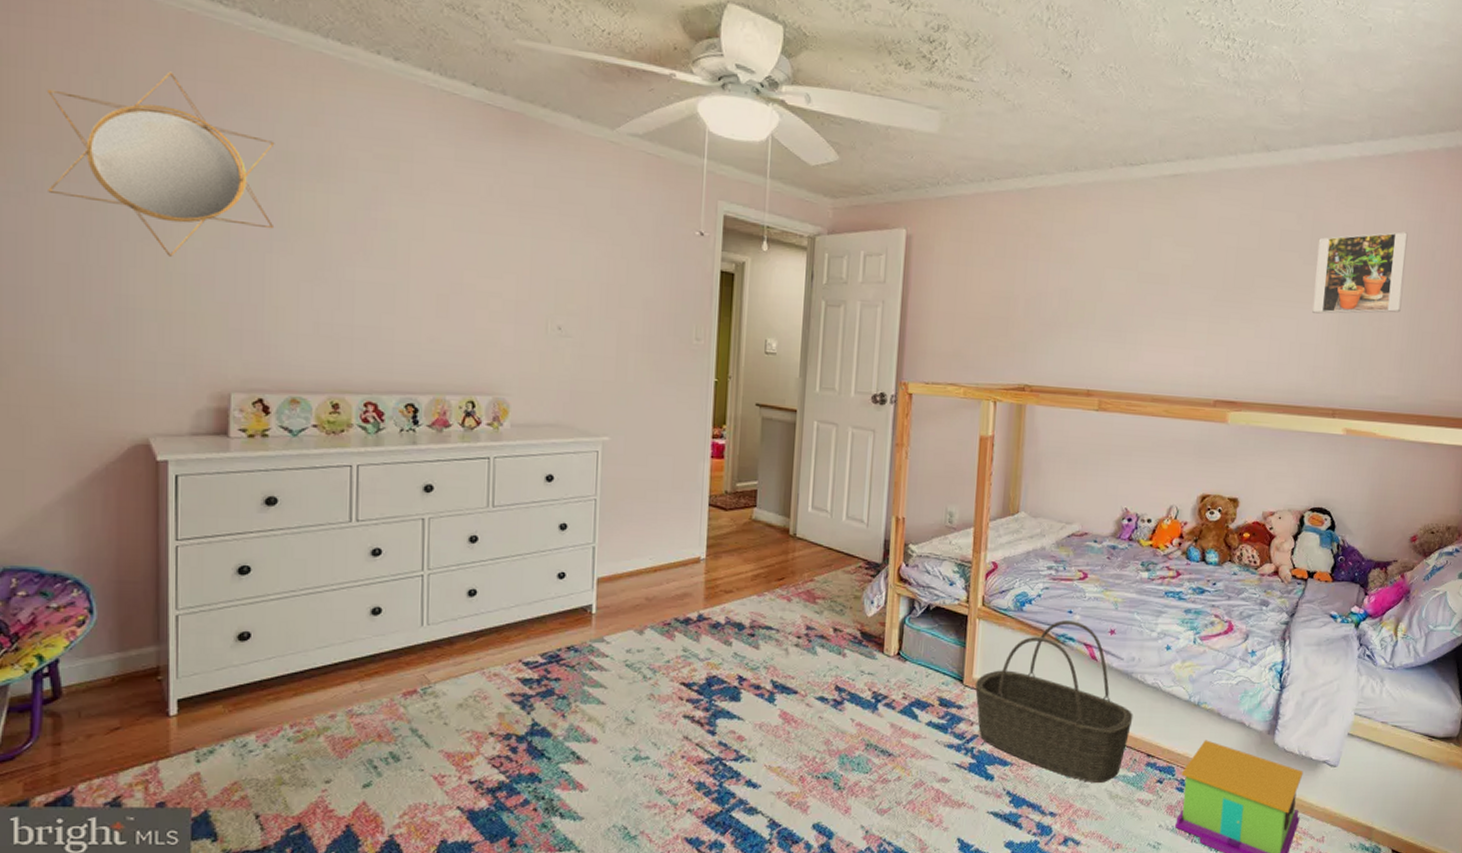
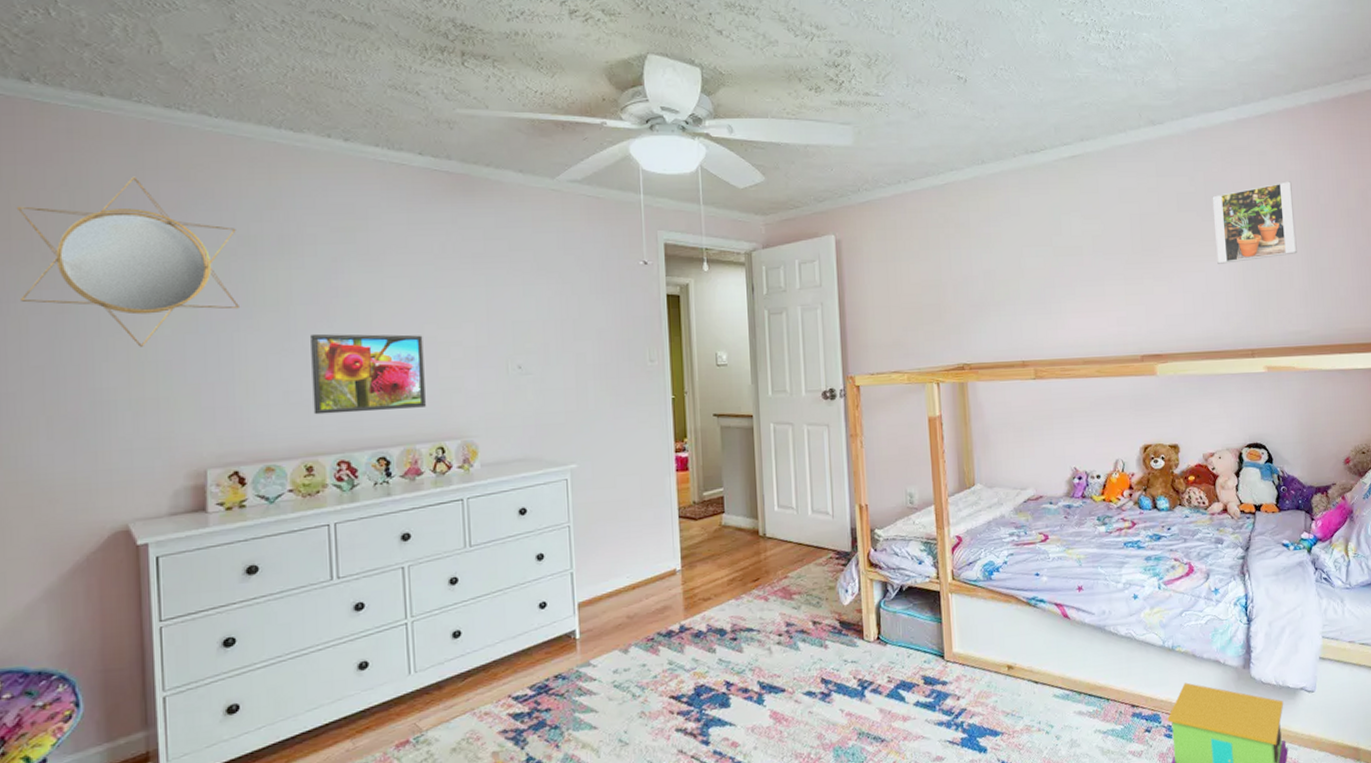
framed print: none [343,265,462,358] -> present [311,333,426,415]
basket: present [974,620,1133,784] -> none [955,582,1113,742]

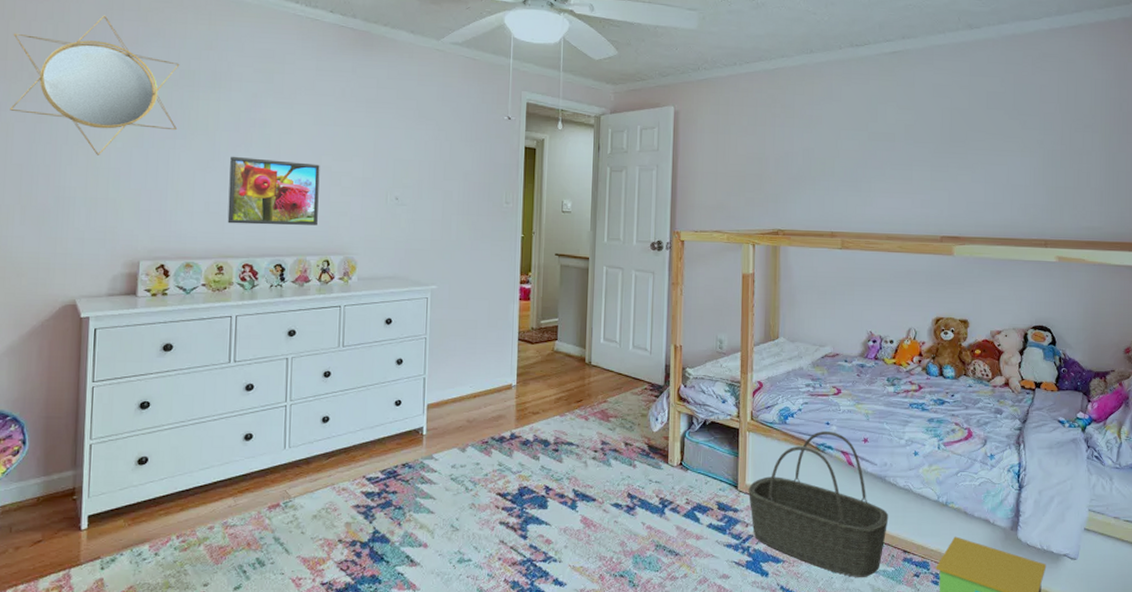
basket: none [955,582,1113,742] -> present [748,431,889,578]
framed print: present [1212,181,1297,264] -> none [1019,88,1097,160]

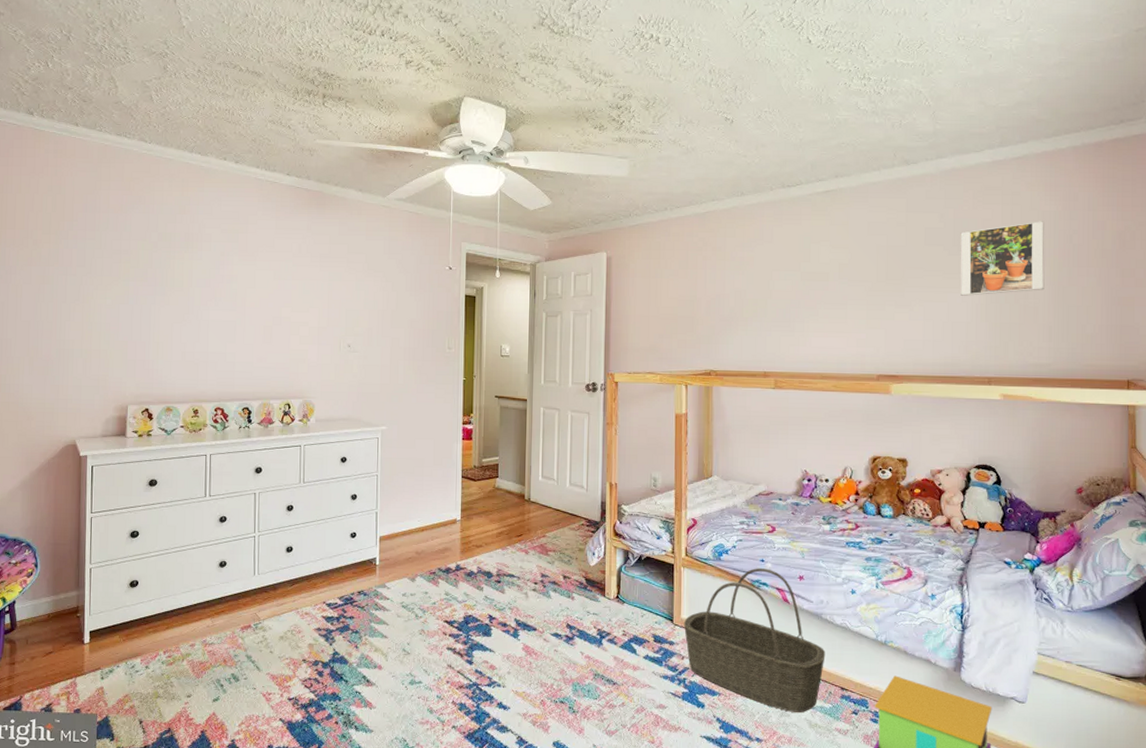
home mirror: present [10,15,180,155] -> none [18,186,158,312]
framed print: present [227,156,320,225] -> none [201,309,281,372]
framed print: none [1019,88,1097,160] -> present [960,221,1045,296]

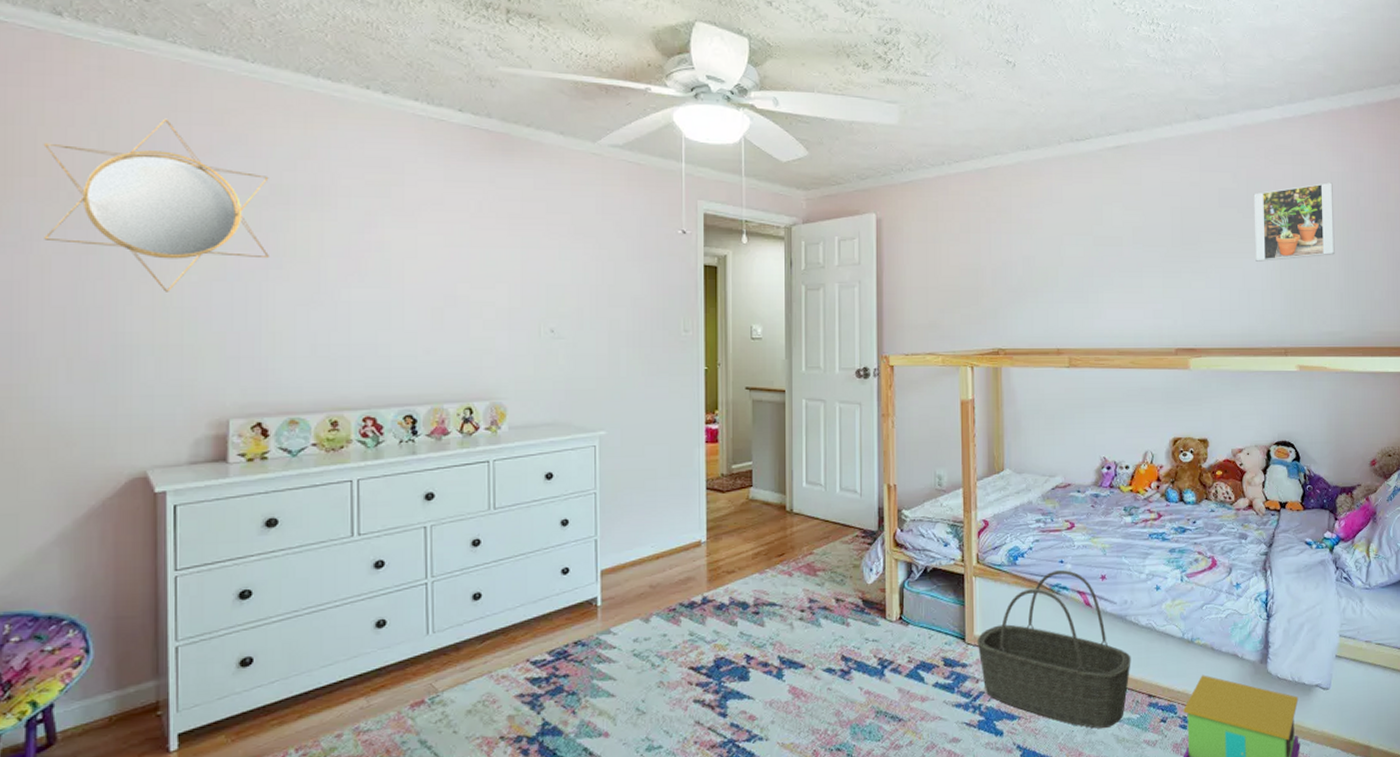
home mirror: none [18,186,158,312] -> present [43,118,269,292]

